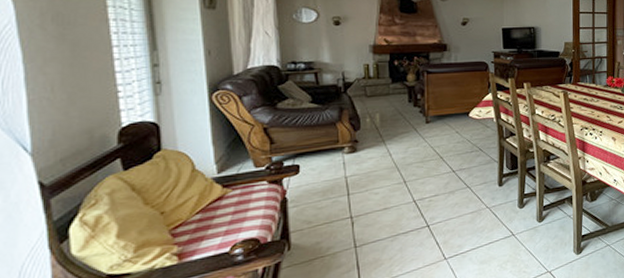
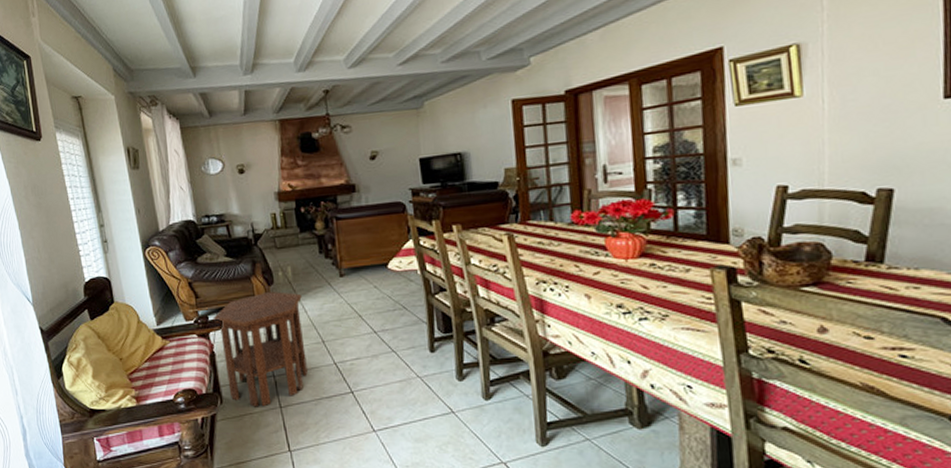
side table: none [289,136,387,250] -> present [213,291,308,407]

